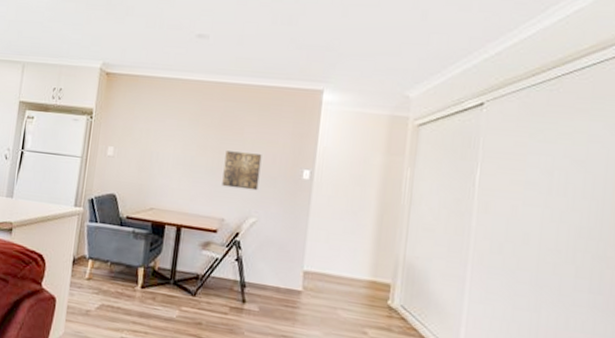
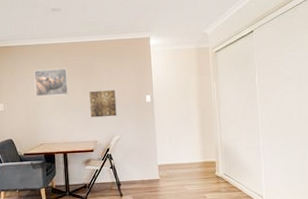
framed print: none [155,111,203,150] -> present [33,68,69,97]

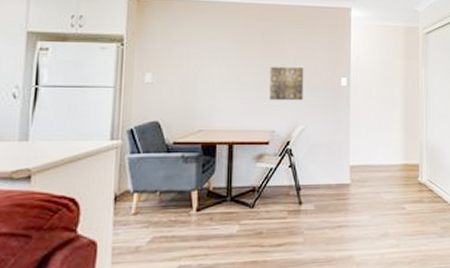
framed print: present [33,68,69,97] -> none [197,34,245,69]

